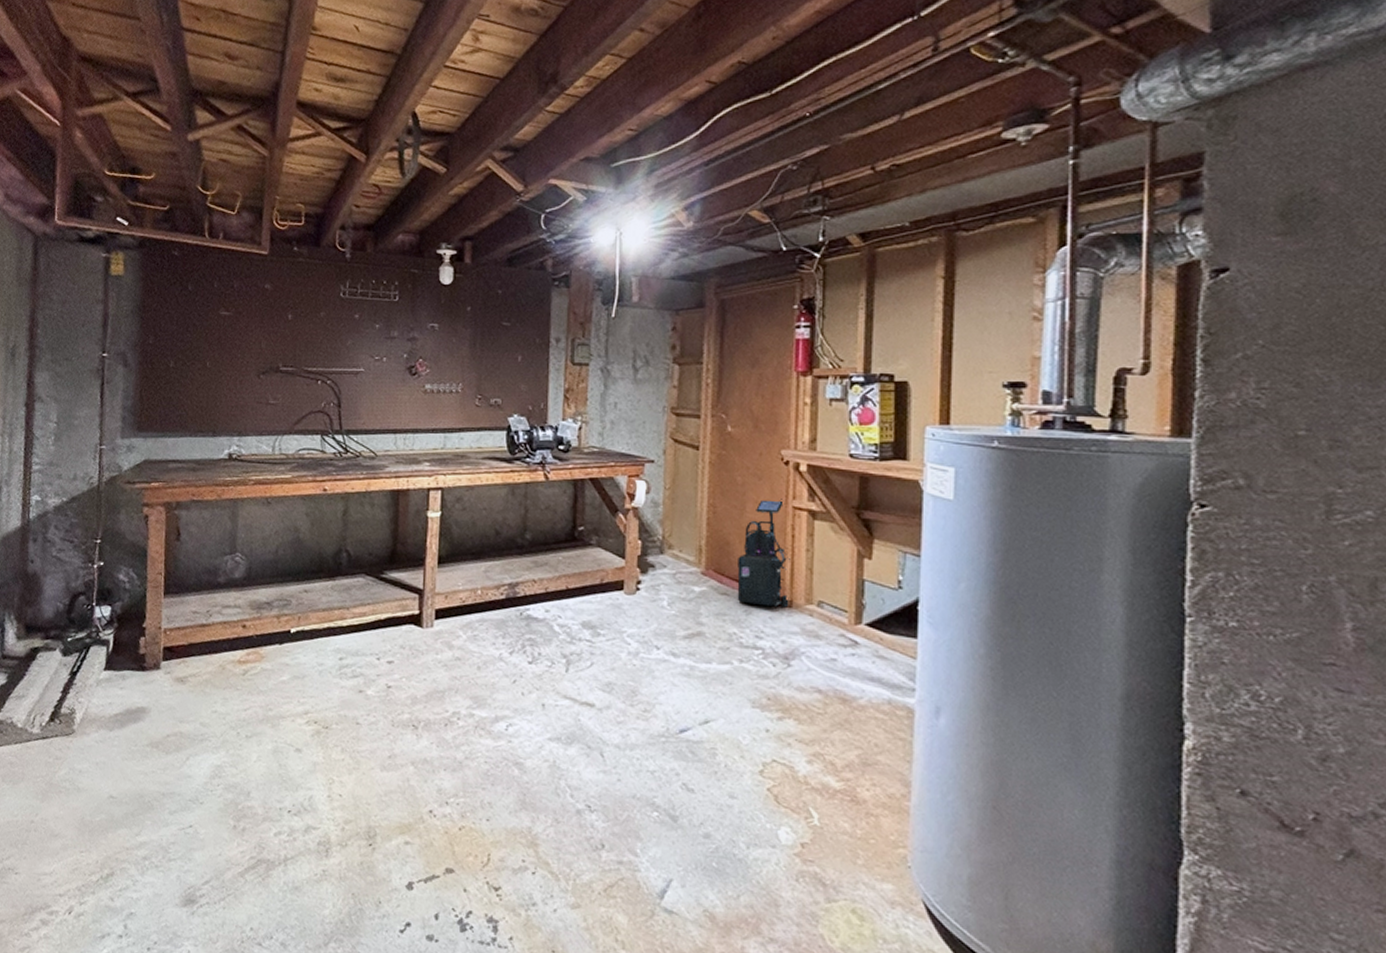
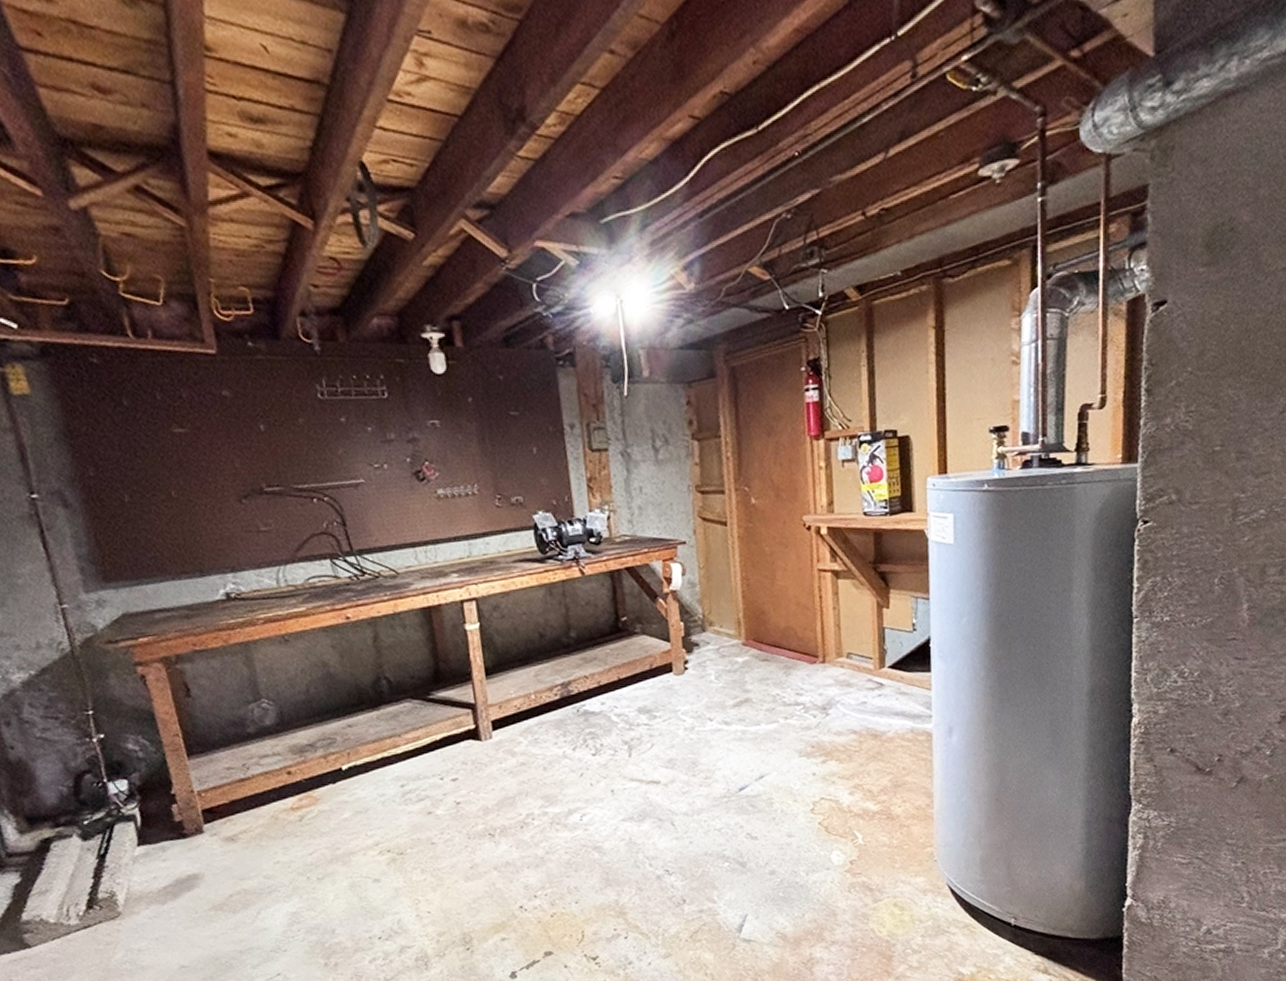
vacuum cleaner: present [737,499,790,608] -> none [774,563,823,666]

